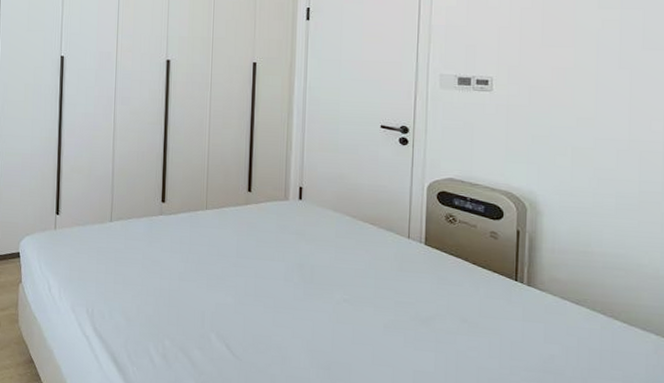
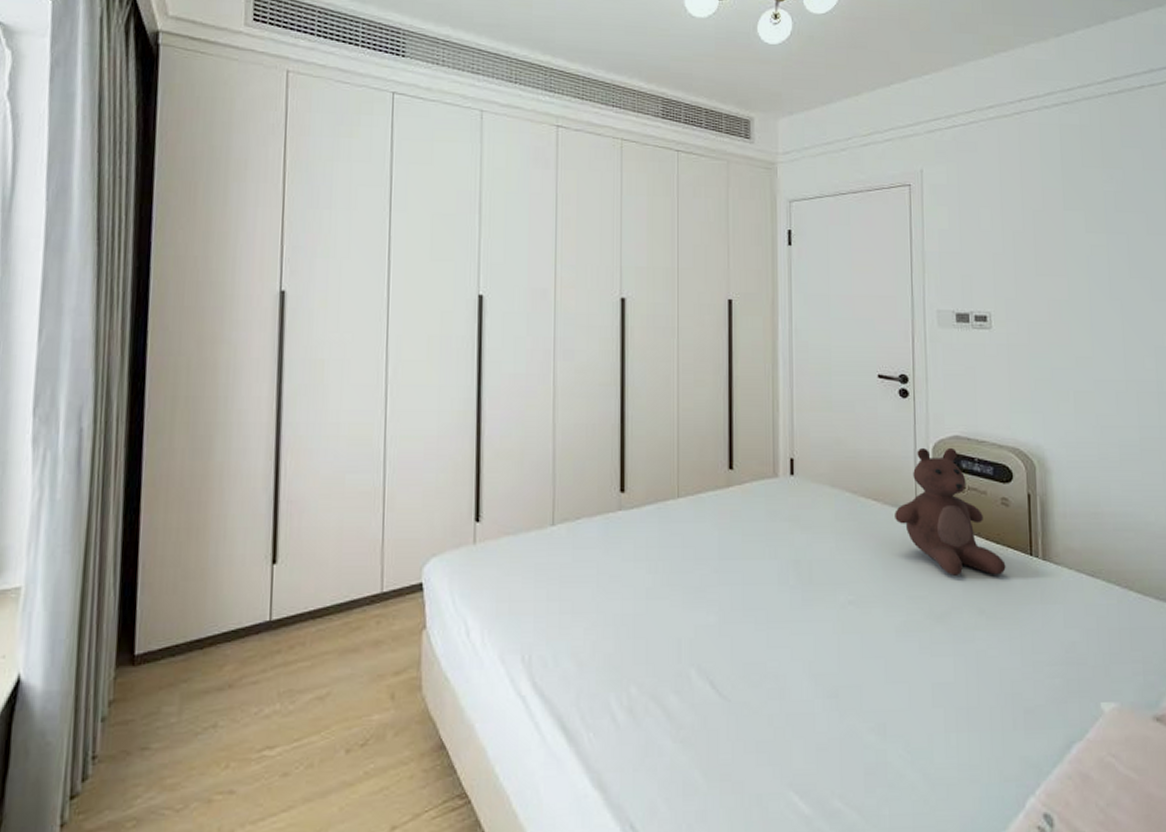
teddy bear: none [389,185,490,294] -> present [895,447,1006,576]

